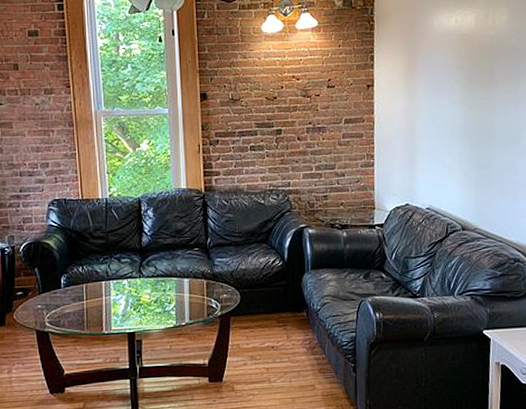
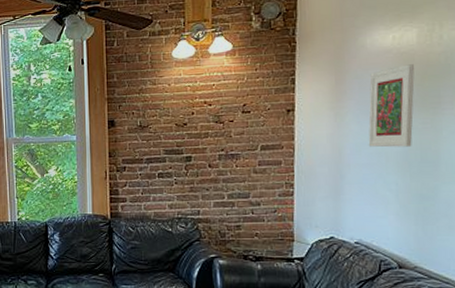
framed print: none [436,45,473,121] -> present [368,64,415,148]

